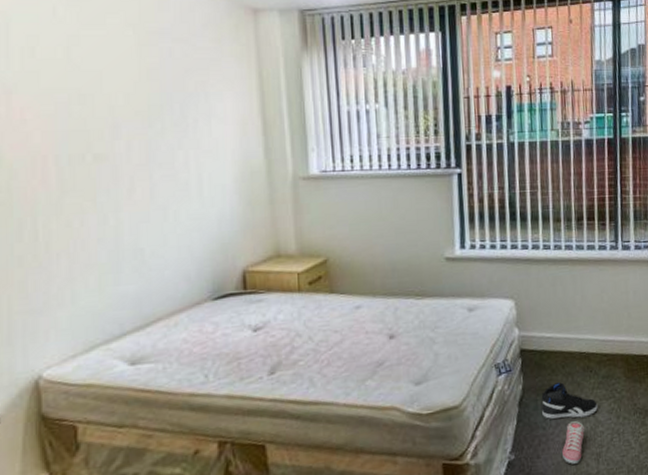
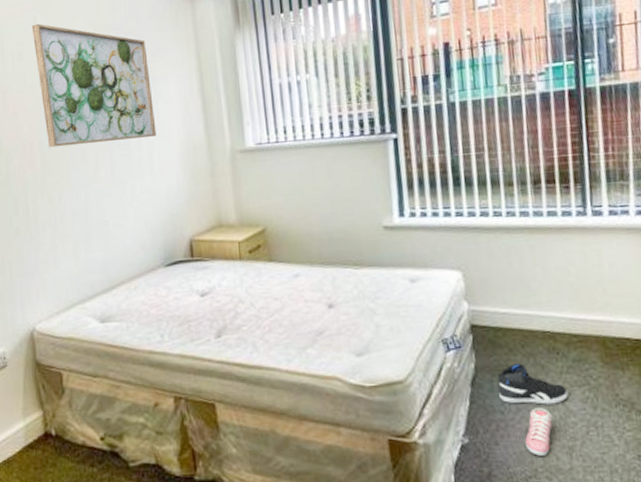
wall art: none [49,15,208,163] -> present [31,23,157,148]

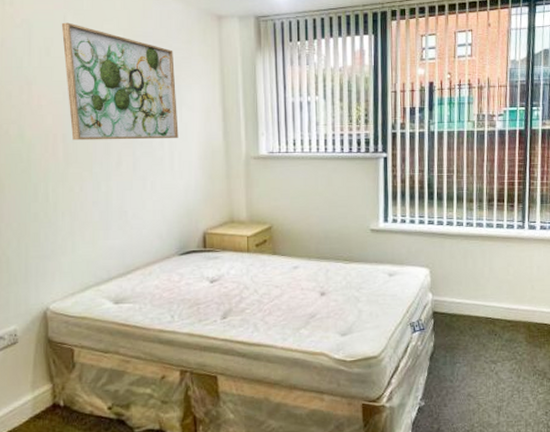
sneaker: present [497,363,568,405] -> none [450,342,501,375]
sneaker: present [525,408,553,456] -> none [467,377,488,414]

